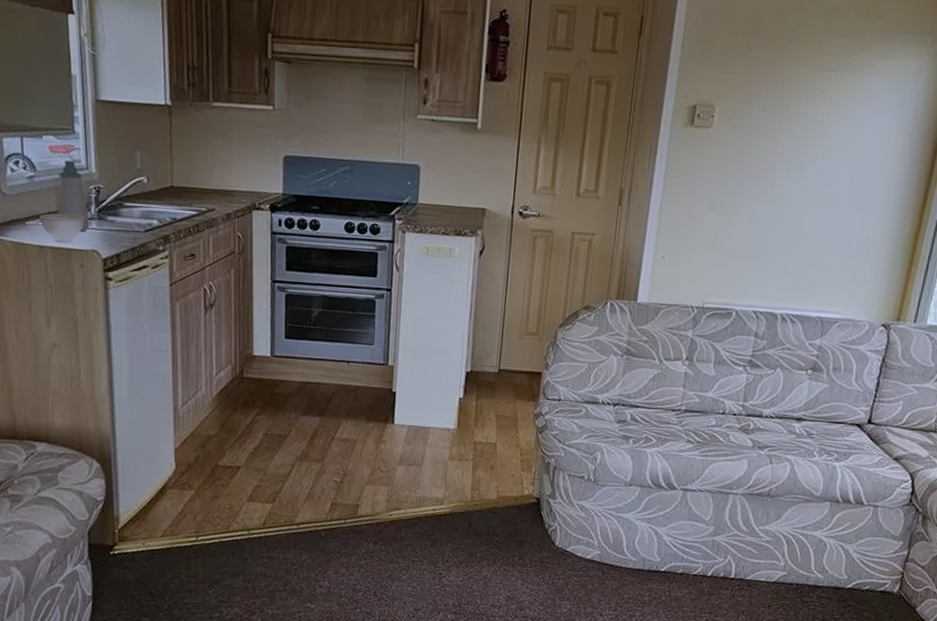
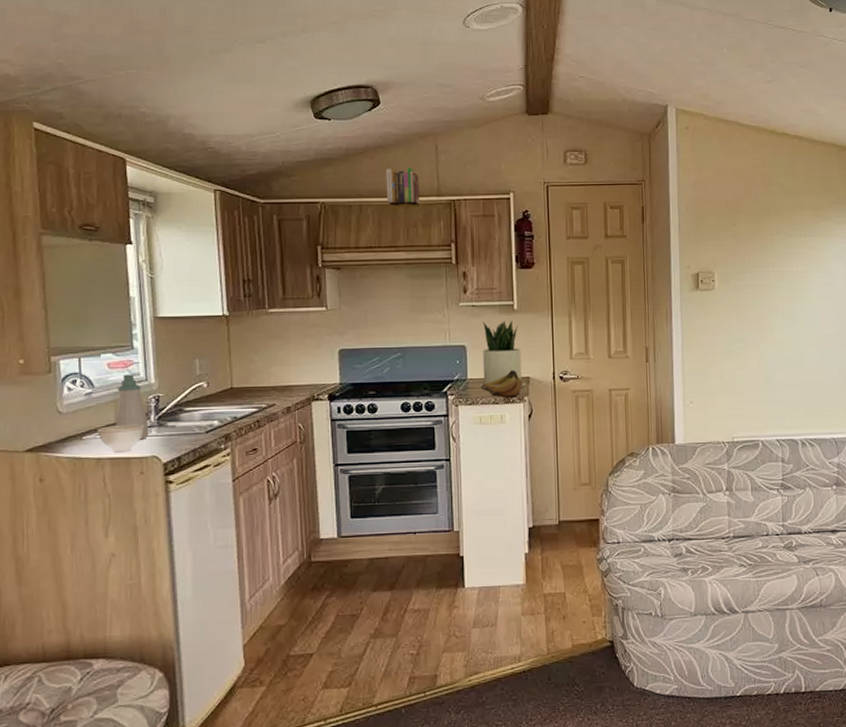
planter: none [430,139,481,221] -> present [479,321,525,388]
fruit: none [431,198,478,231] -> present [481,370,523,399]

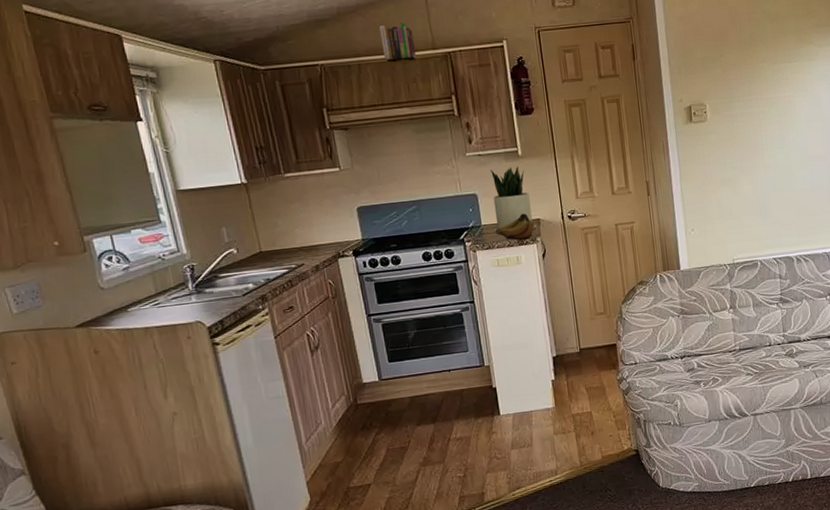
bowl: present [97,424,144,453] -> none [140,293,185,321]
soap bottle: present [115,374,149,440] -> none [151,246,190,307]

